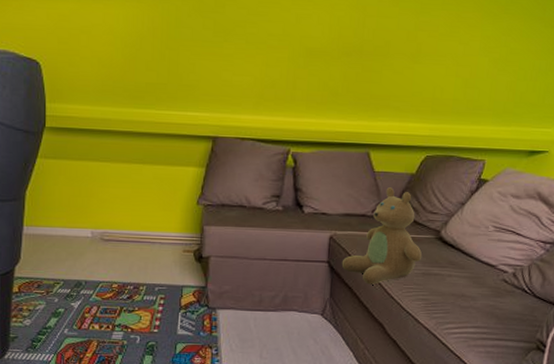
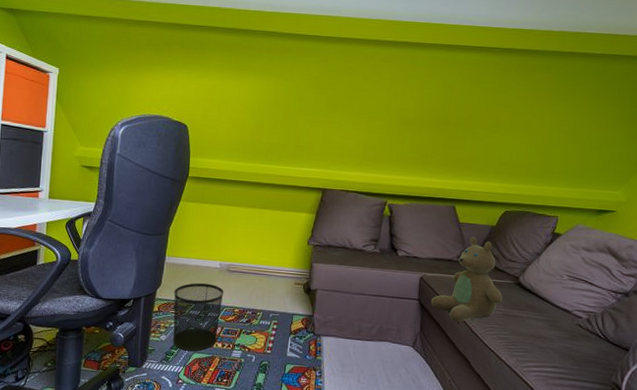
waste bin: none [36,255,99,336] -> present [173,282,224,352]

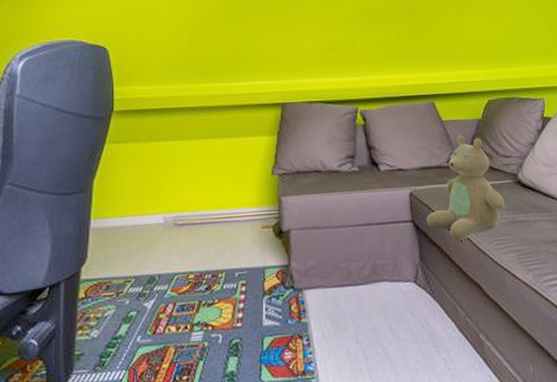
waste bin: present [173,282,224,352] -> none [105,246,173,347]

